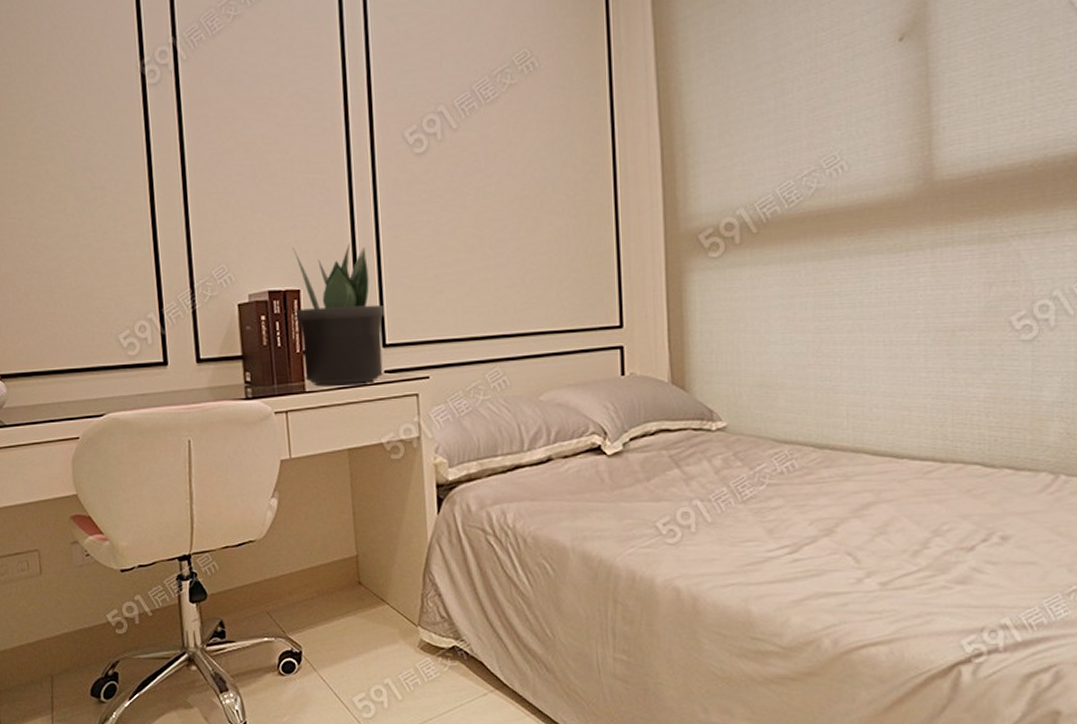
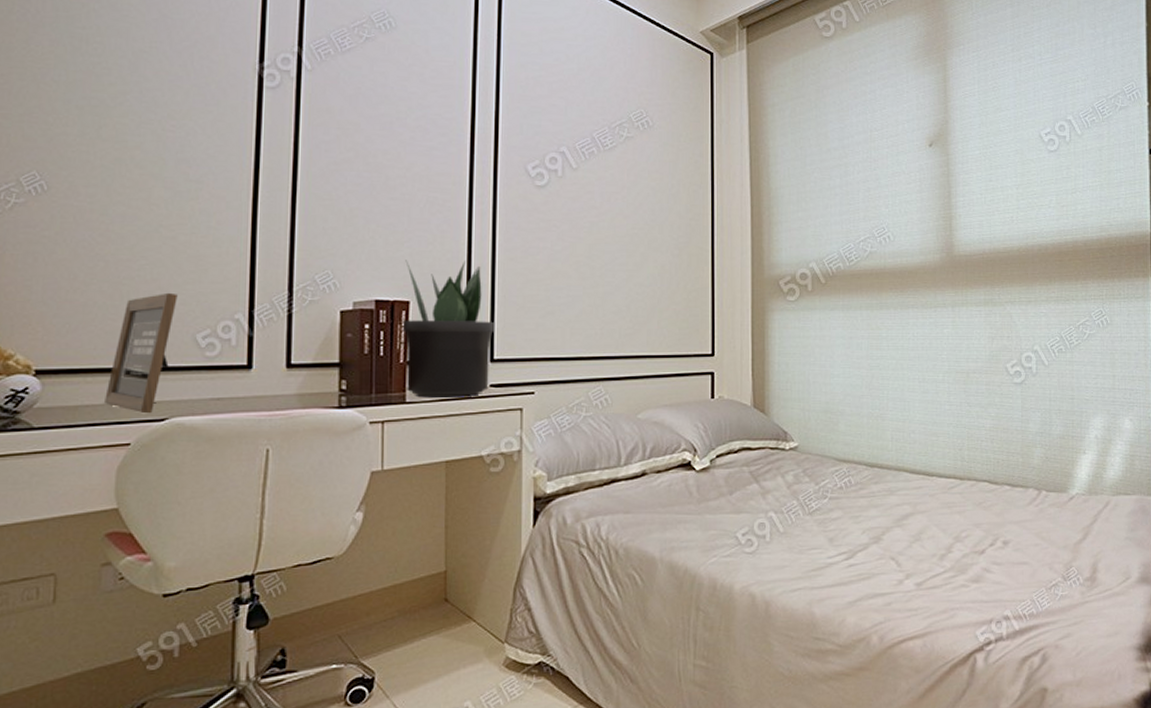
picture frame: none [54,297,100,410] -> present [105,292,178,414]

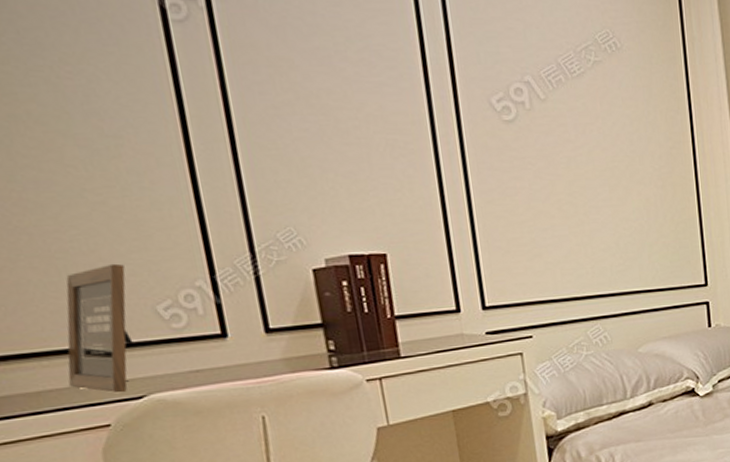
planter: present [402,260,494,398] -> none [374,207,485,351]

